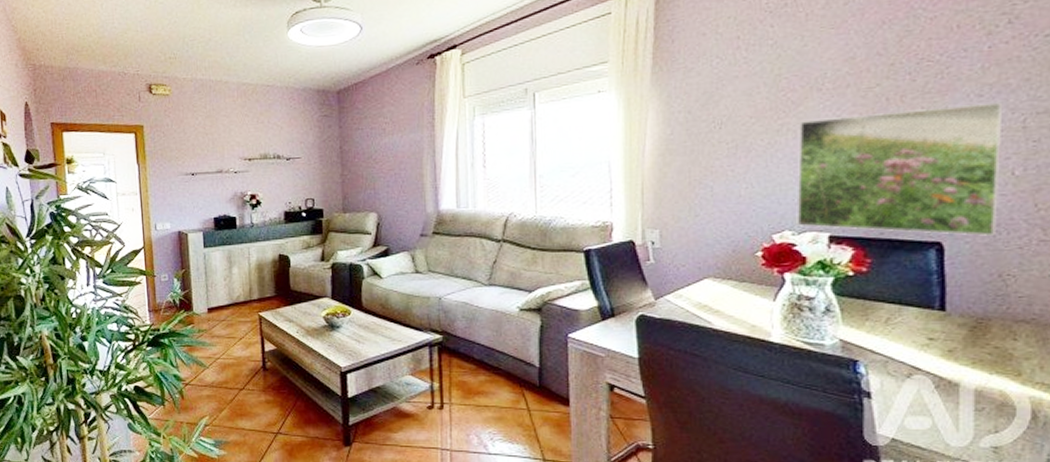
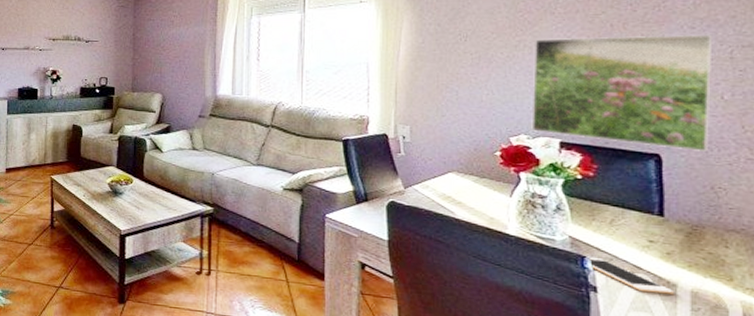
cell phone: none [860,360,955,395] -> present [587,256,674,294]

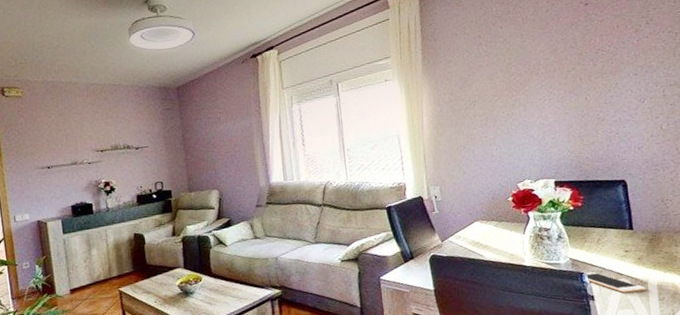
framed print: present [531,34,713,151] -> none [526,78,656,176]

